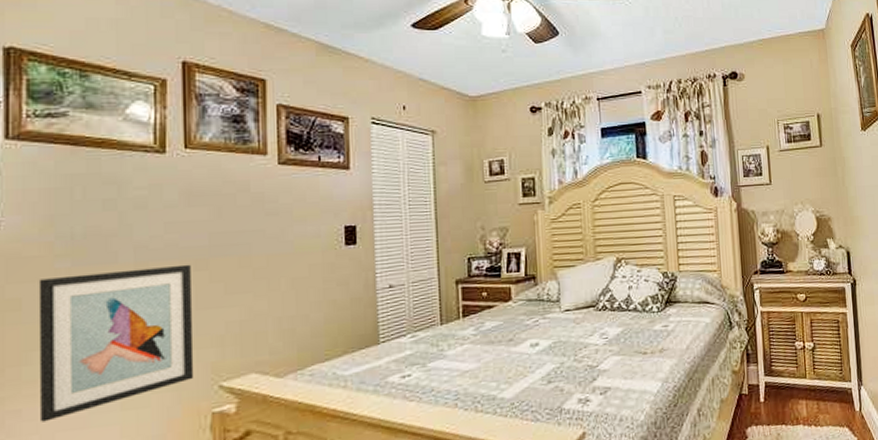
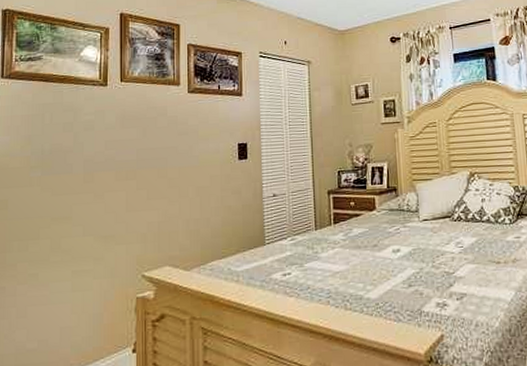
wall art: present [38,264,194,422] -> none [16,174,124,298]

